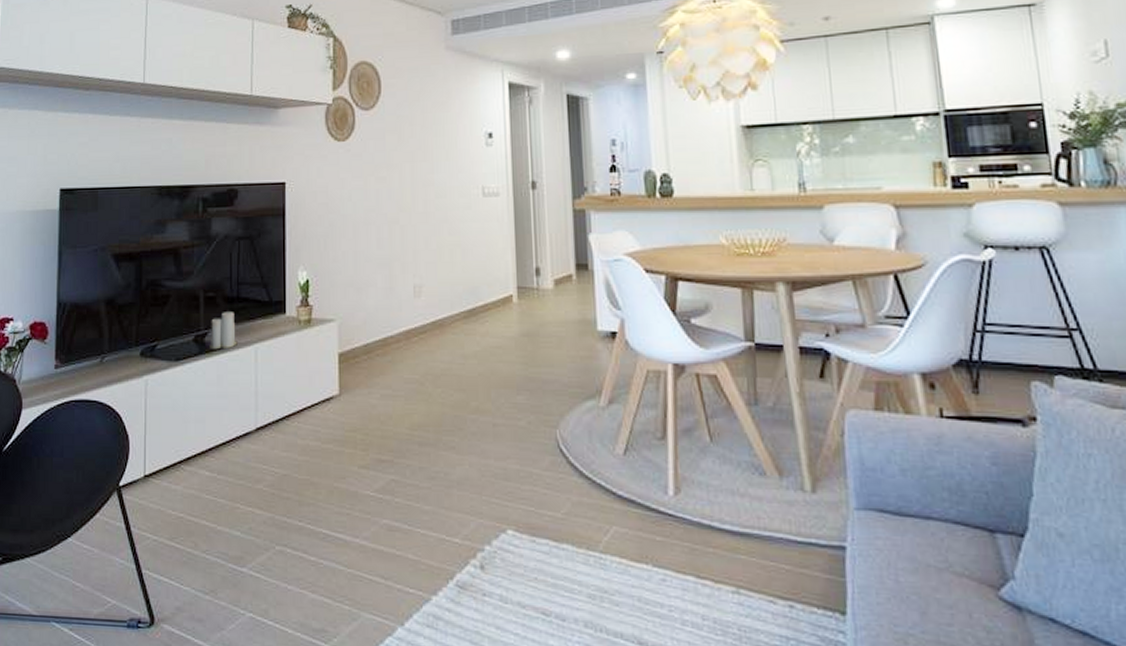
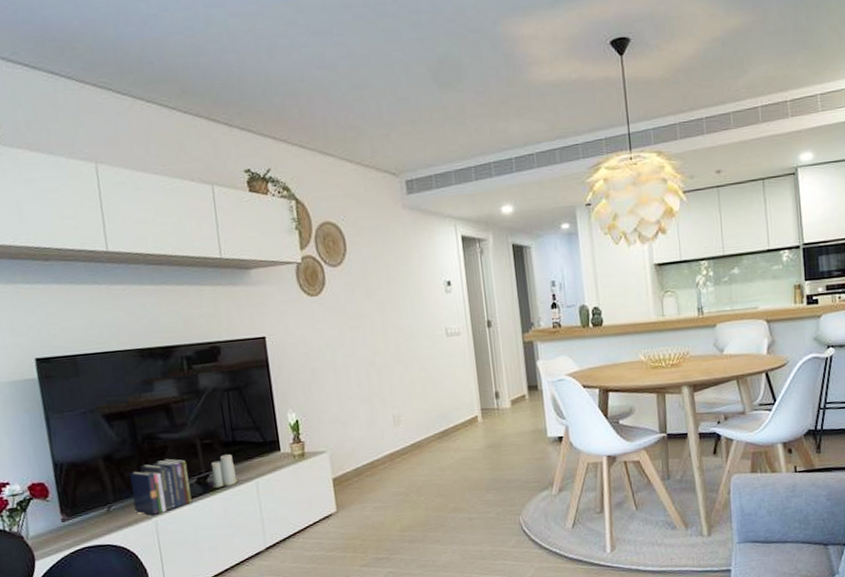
books: none [127,309,187,373] -> present [129,458,192,515]

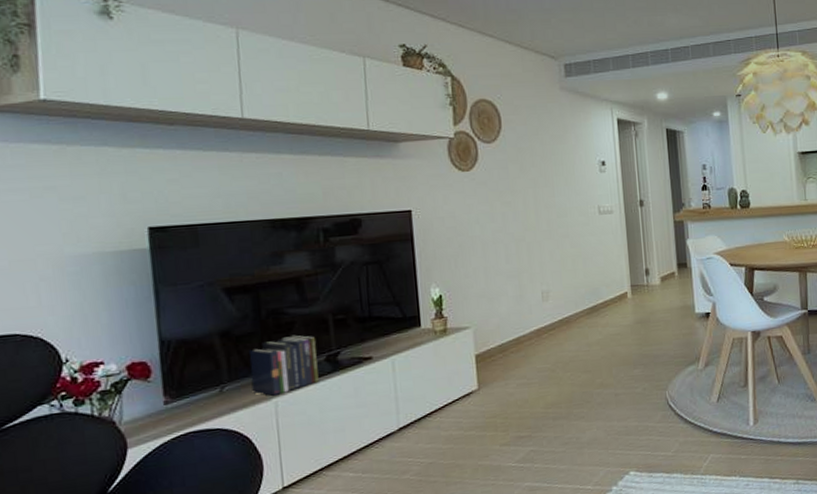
candle: present [210,452,239,489] -> none [343,328,373,366]

